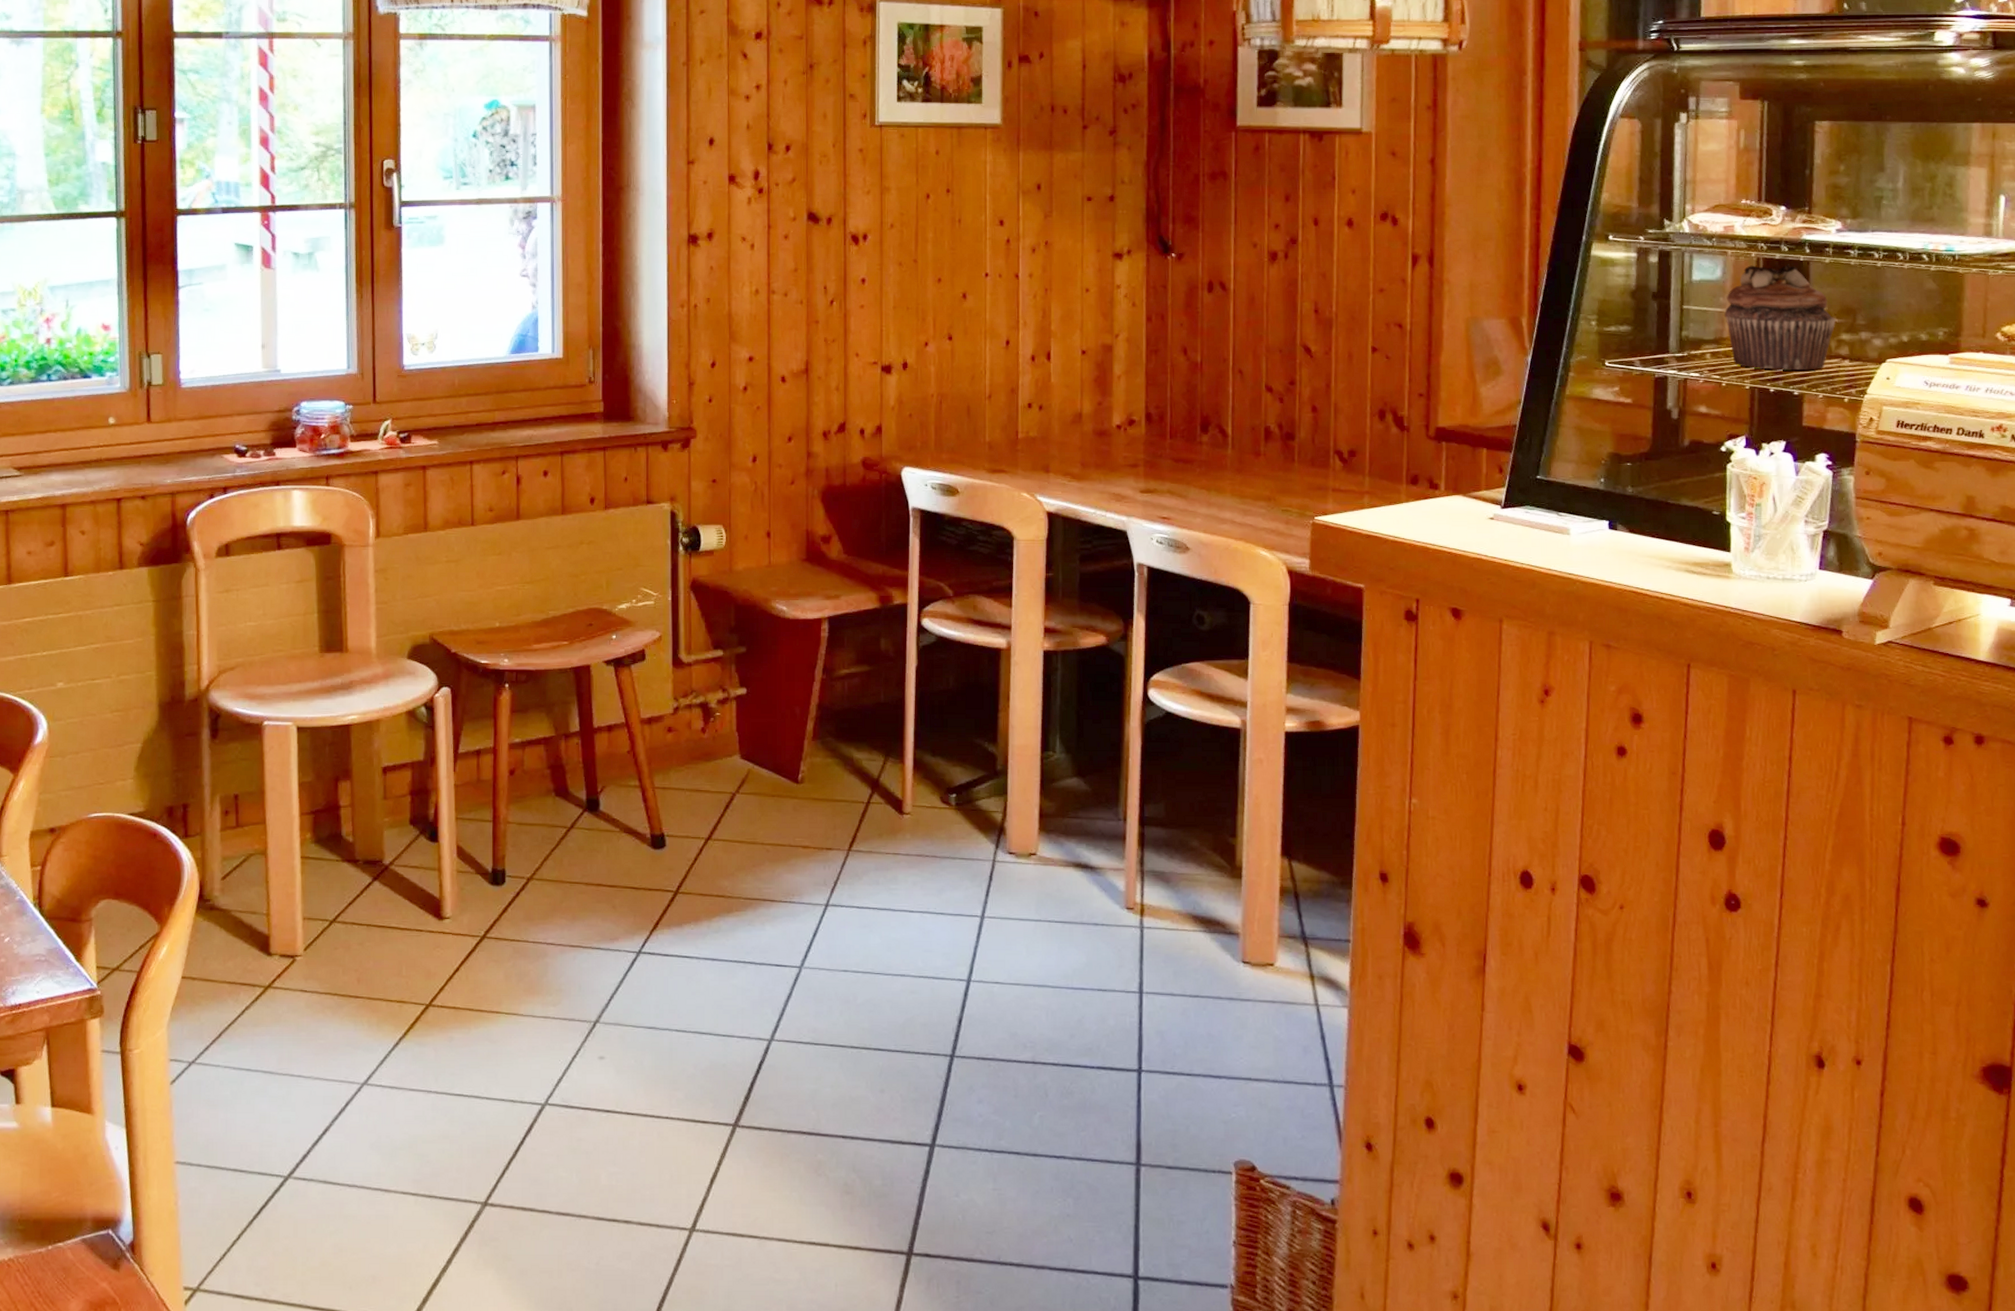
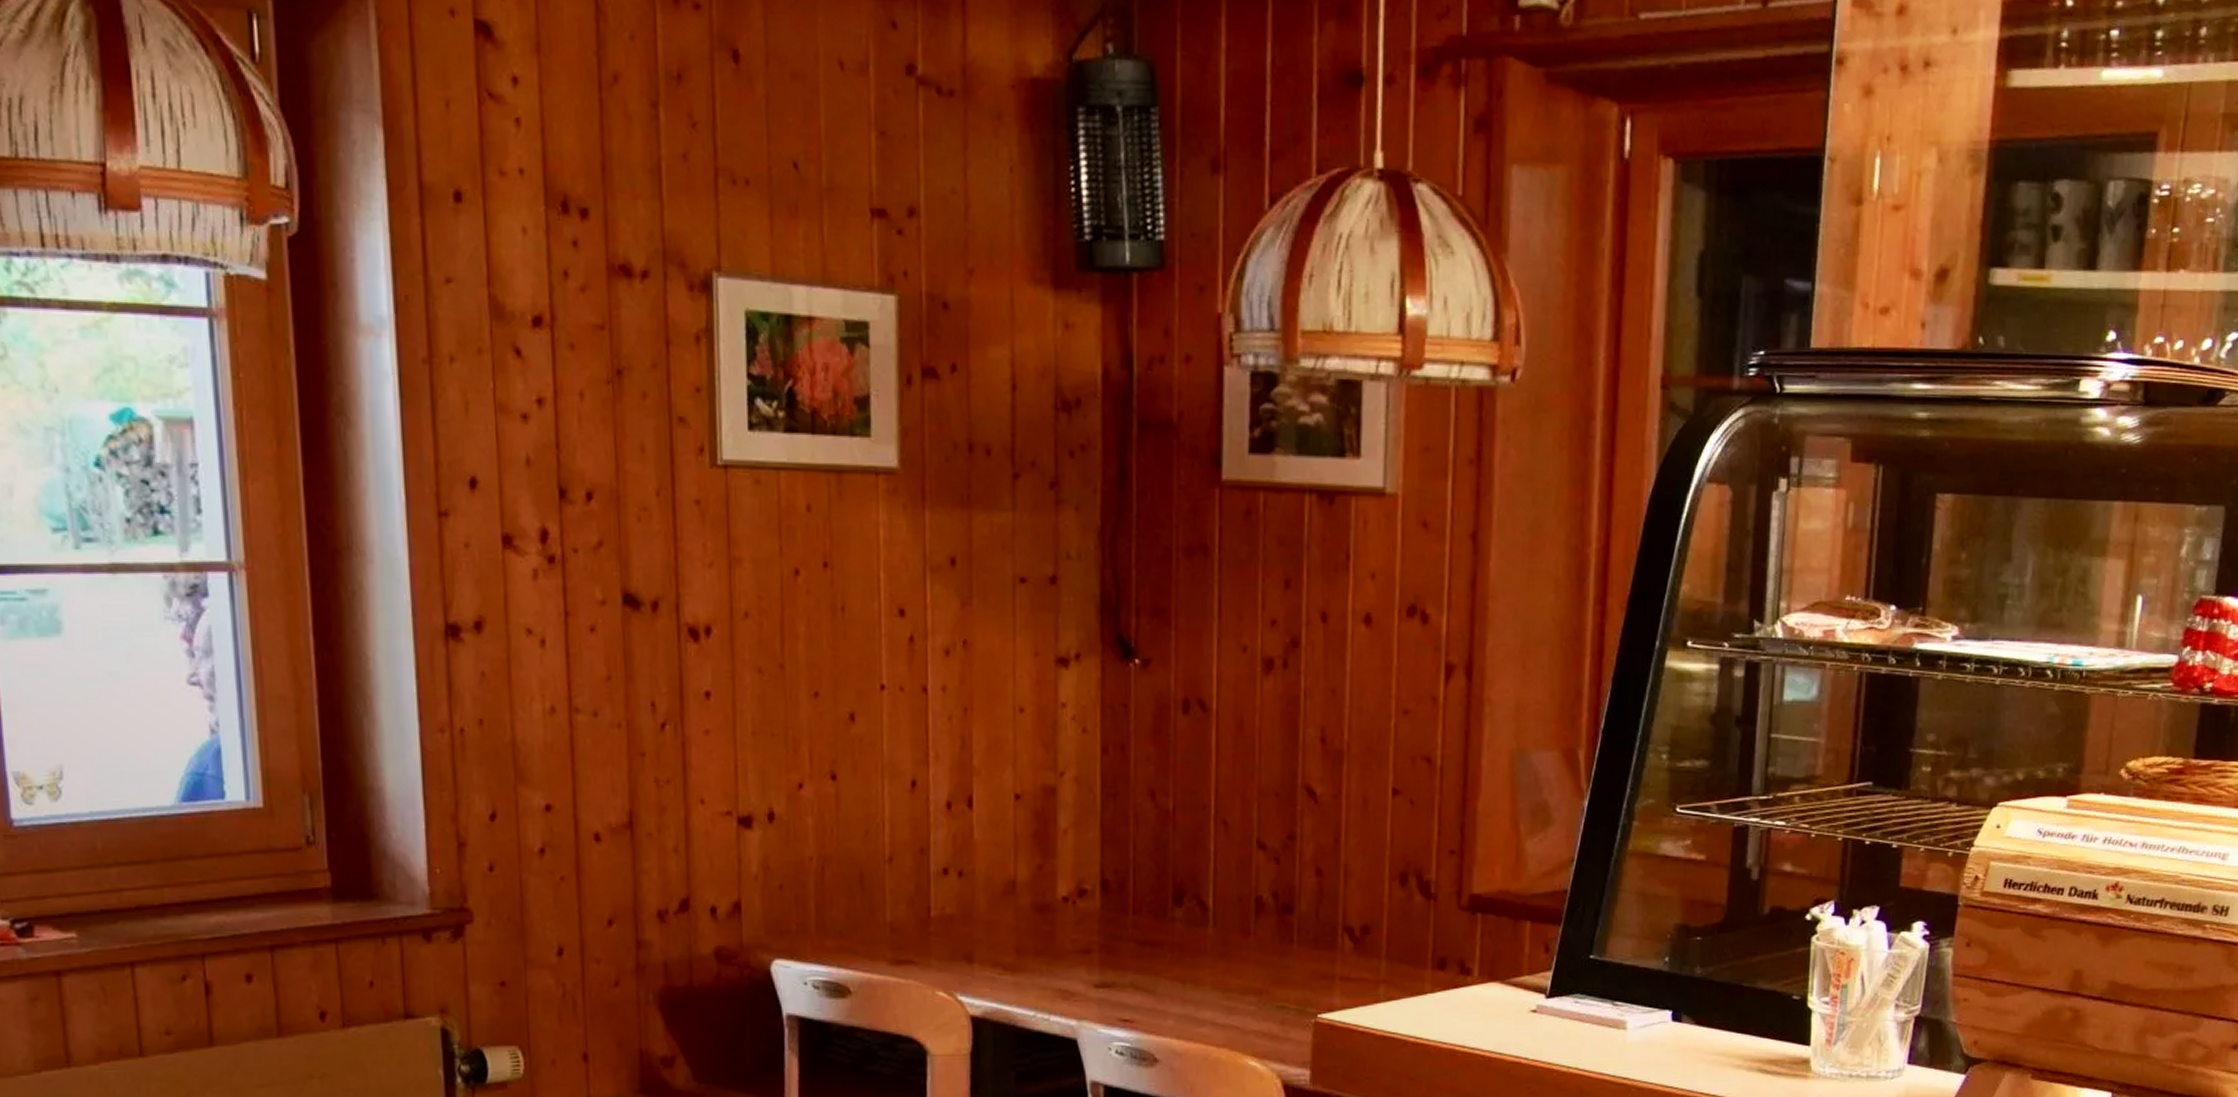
cupcake: present [1724,264,1837,370] -> none [1818,681,1946,816]

